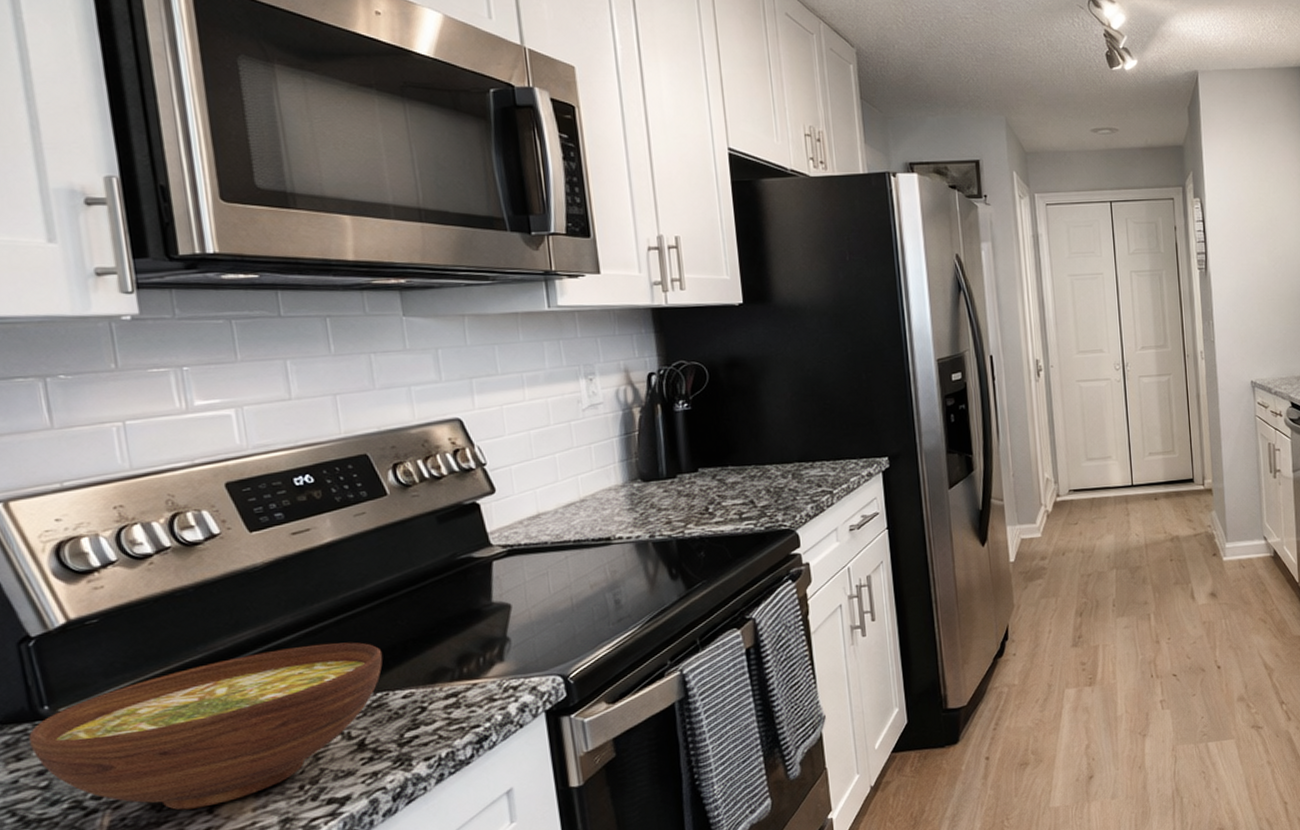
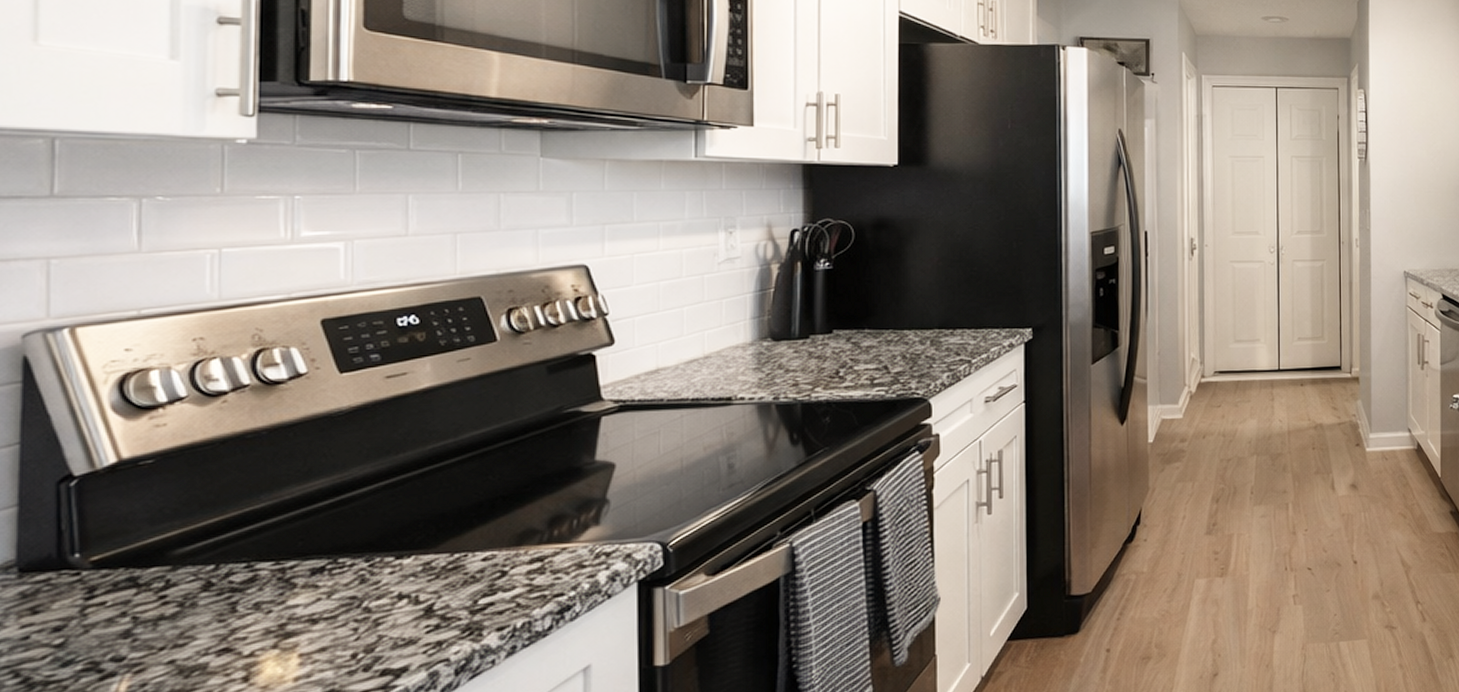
bowl: present [29,642,383,810] -> none [51,497,467,677]

